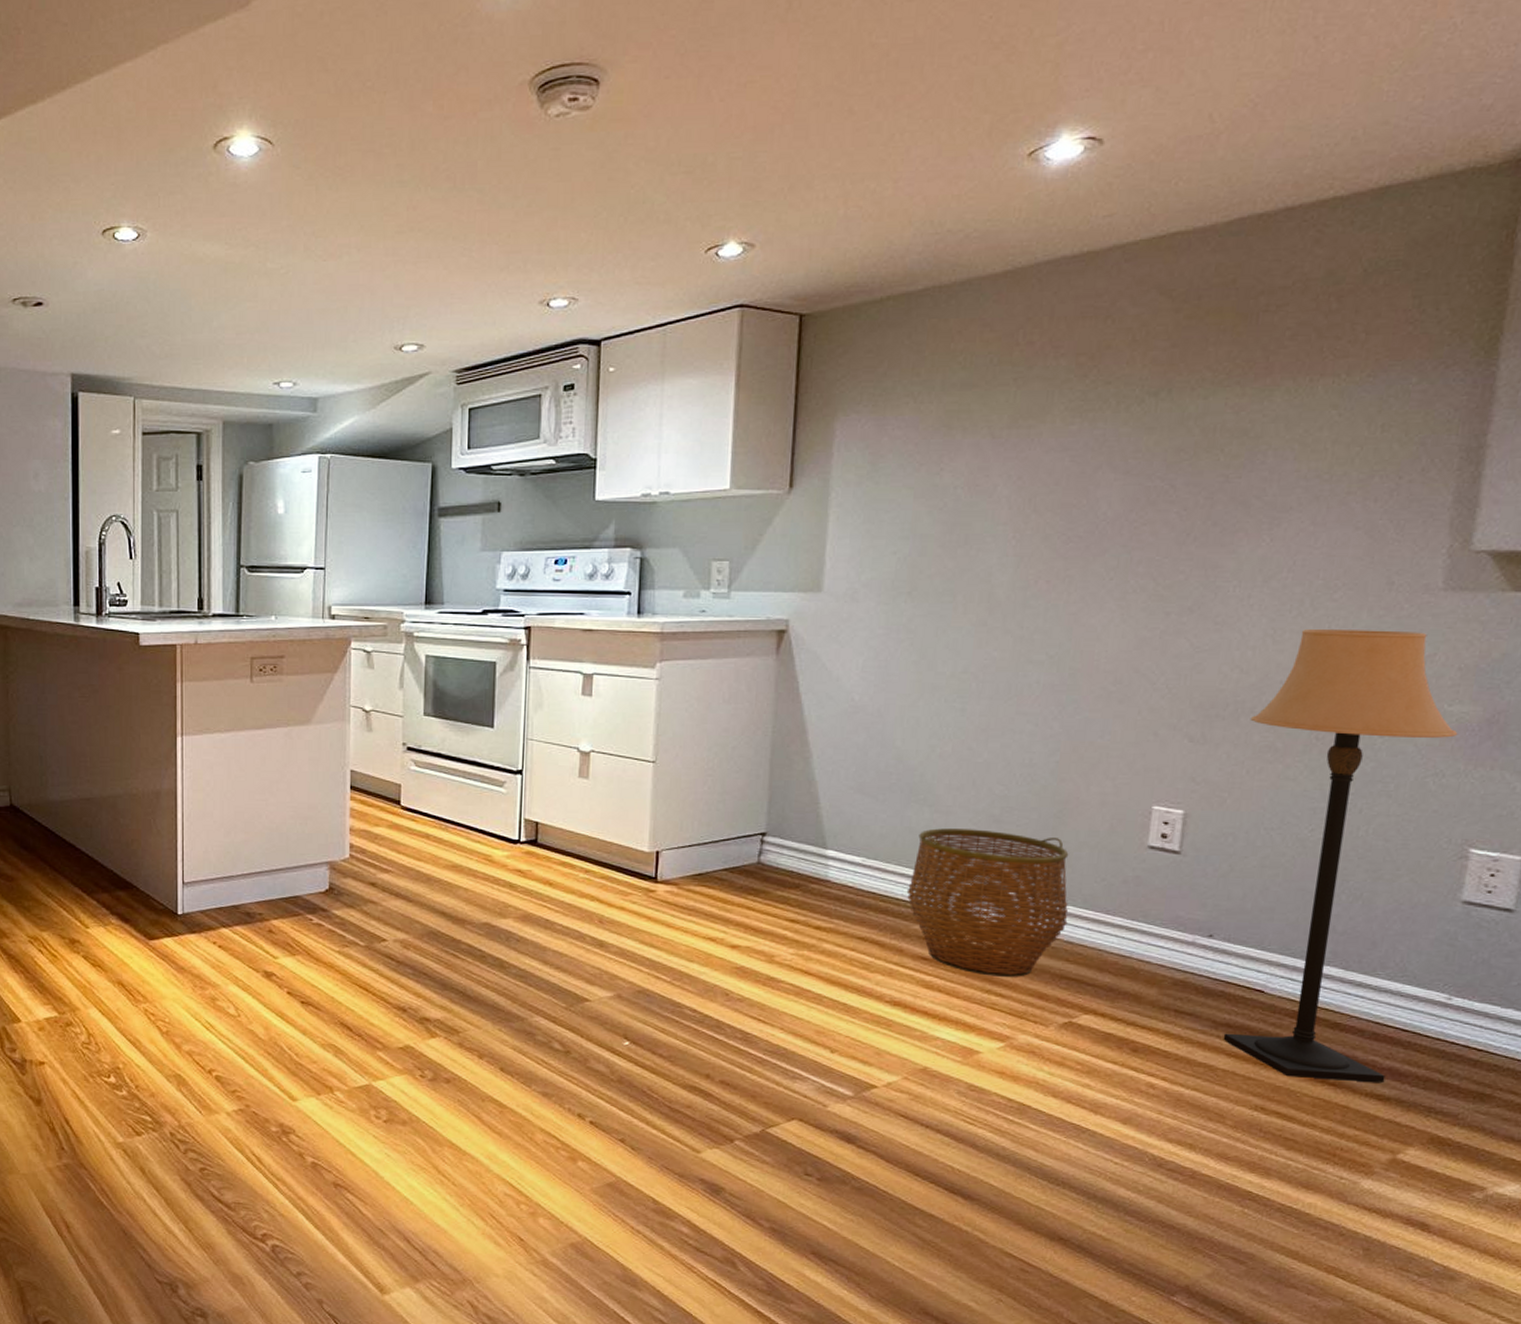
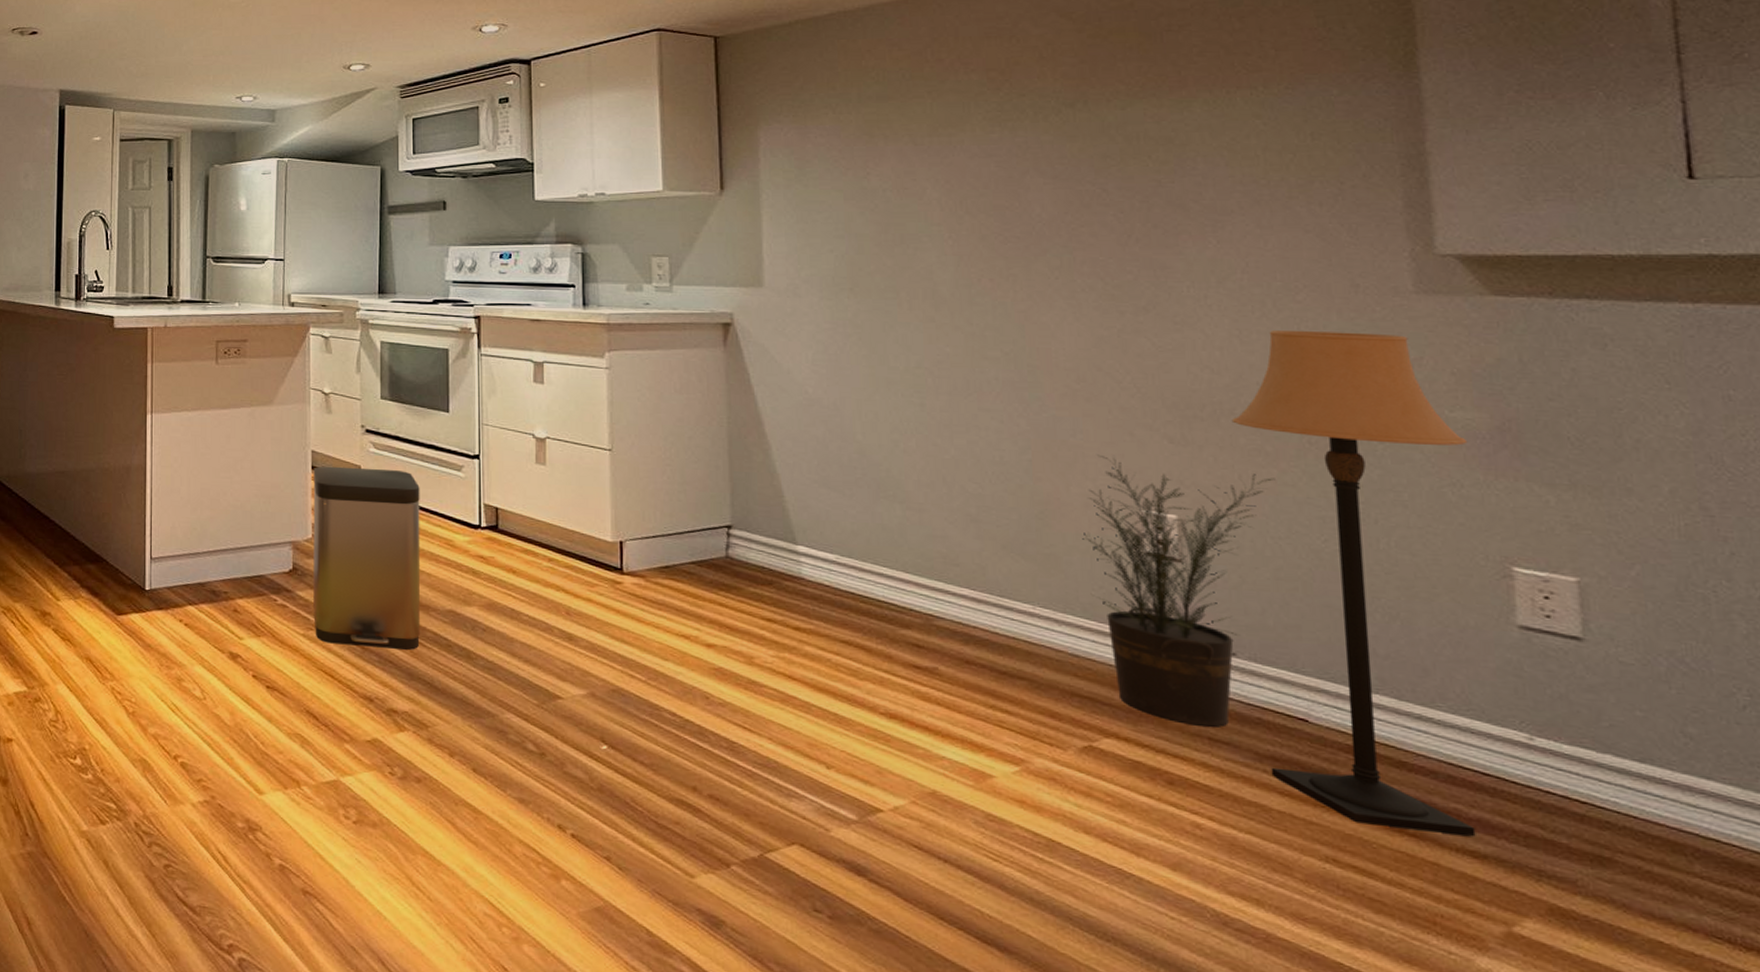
pedal bin: none [349,785,461,962] -> present [313,466,421,650]
basket: present [906,828,1069,977] -> none [887,526,1069,692]
potted plant: none [1094,754,1279,1002] -> present [1084,454,1276,728]

